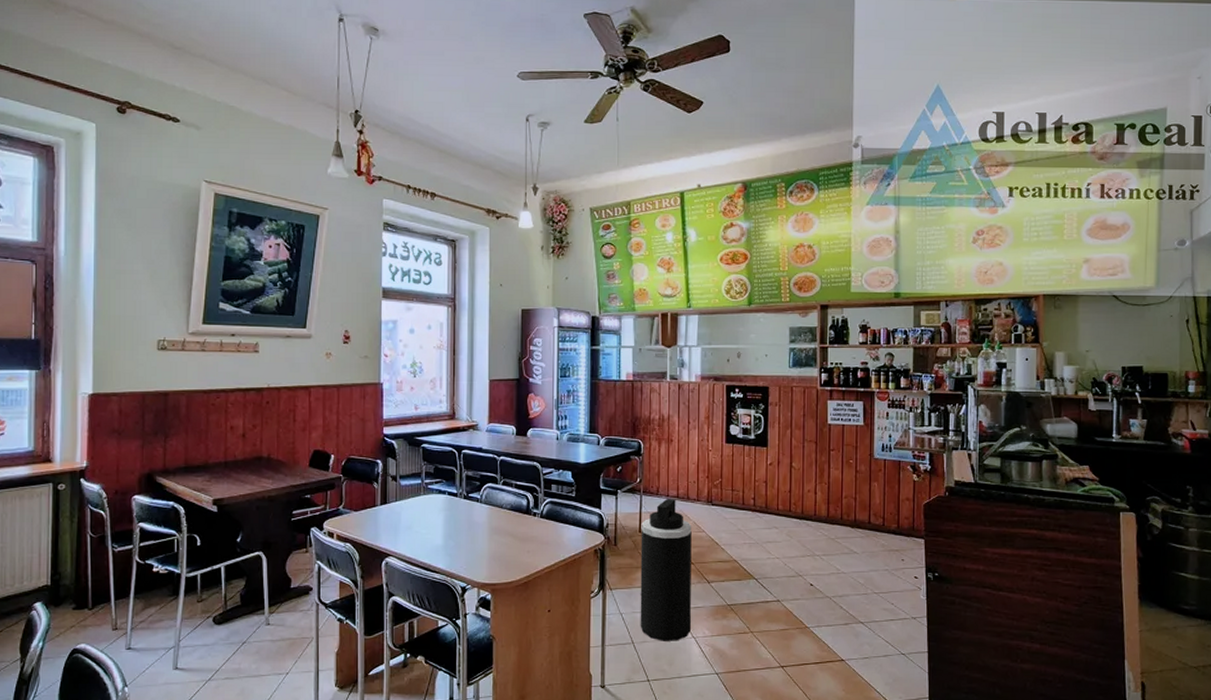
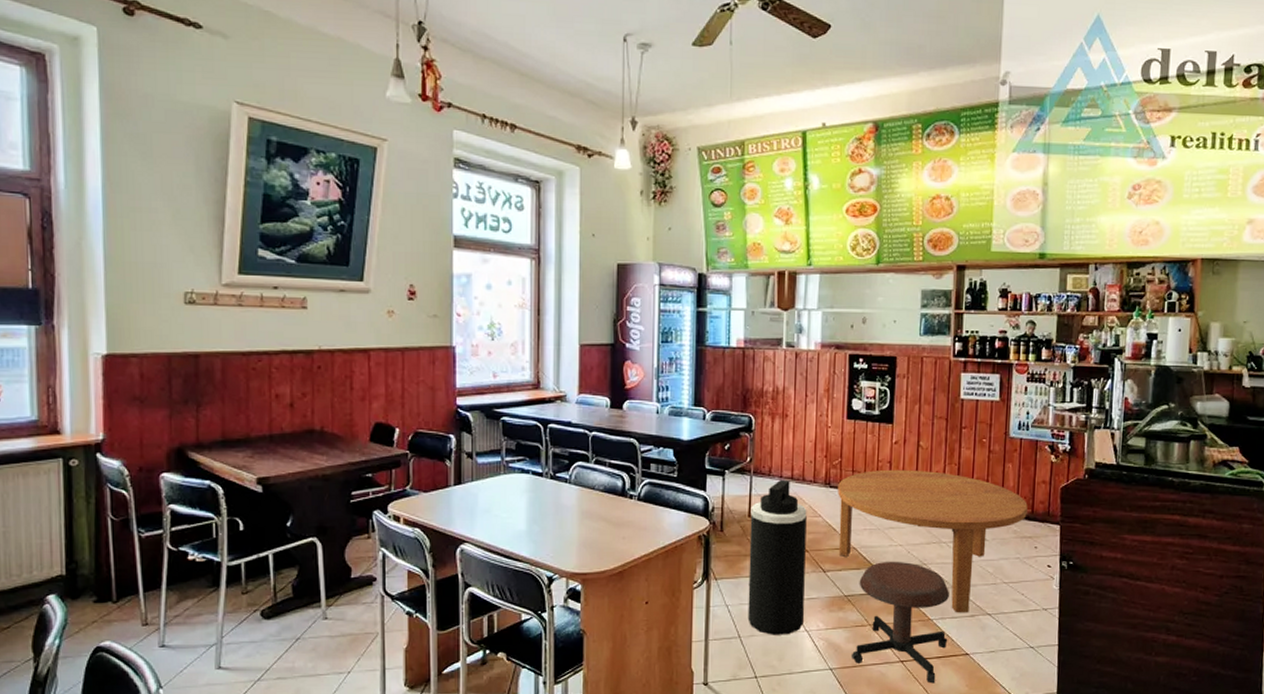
coffee table: none [719,488,894,622] -> present [838,469,1028,613]
stool: none [736,574,825,688] -> present [852,562,950,684]

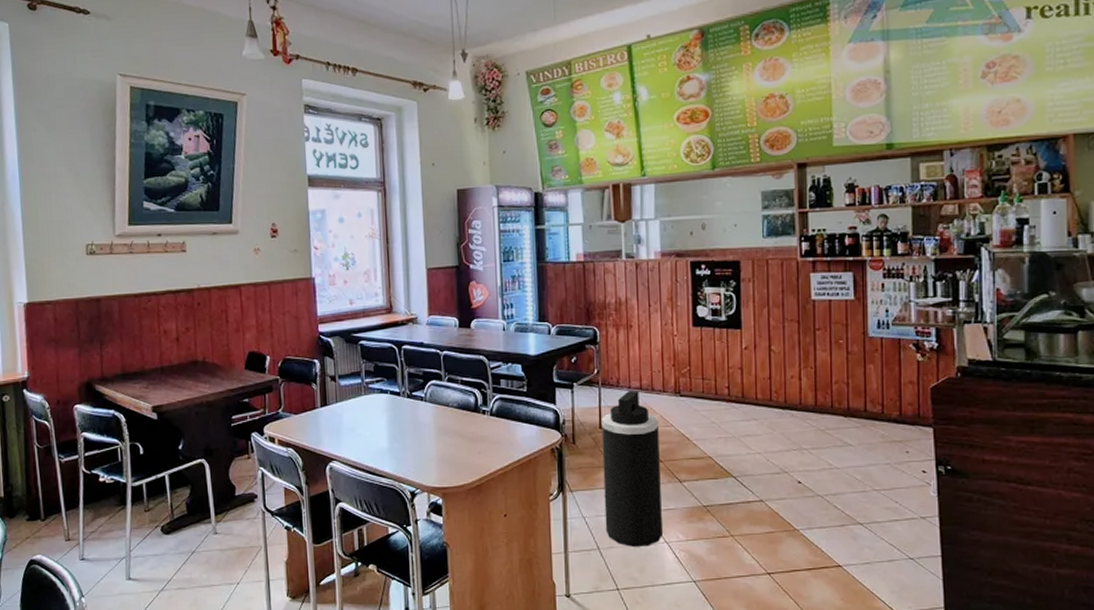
coffee table: present [838,469,1028,613] -> none [688,375,895,523]
stool: present [852,562,950,684] -> none [715,470,817,597]

